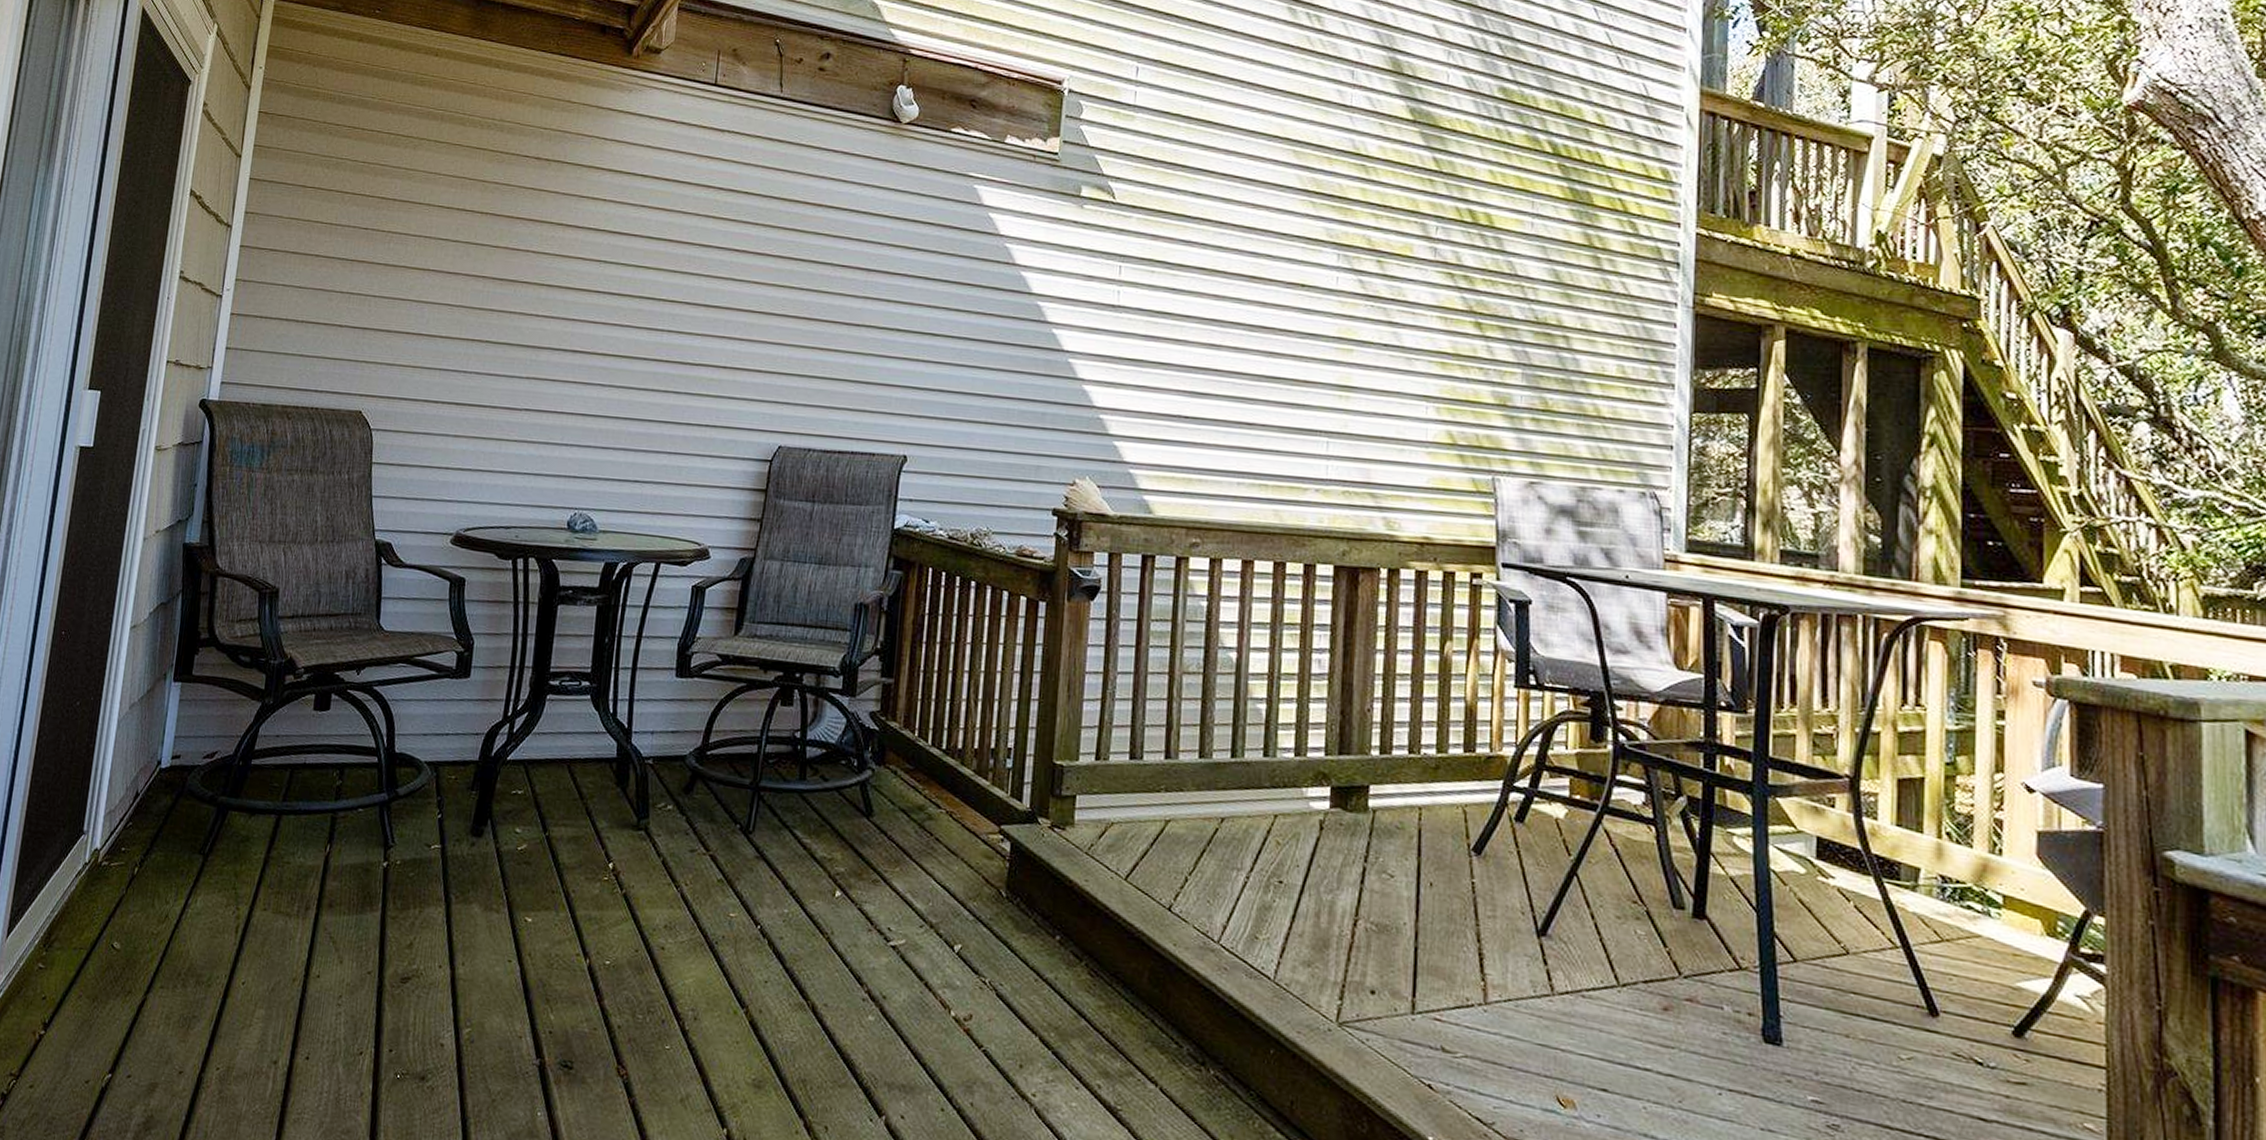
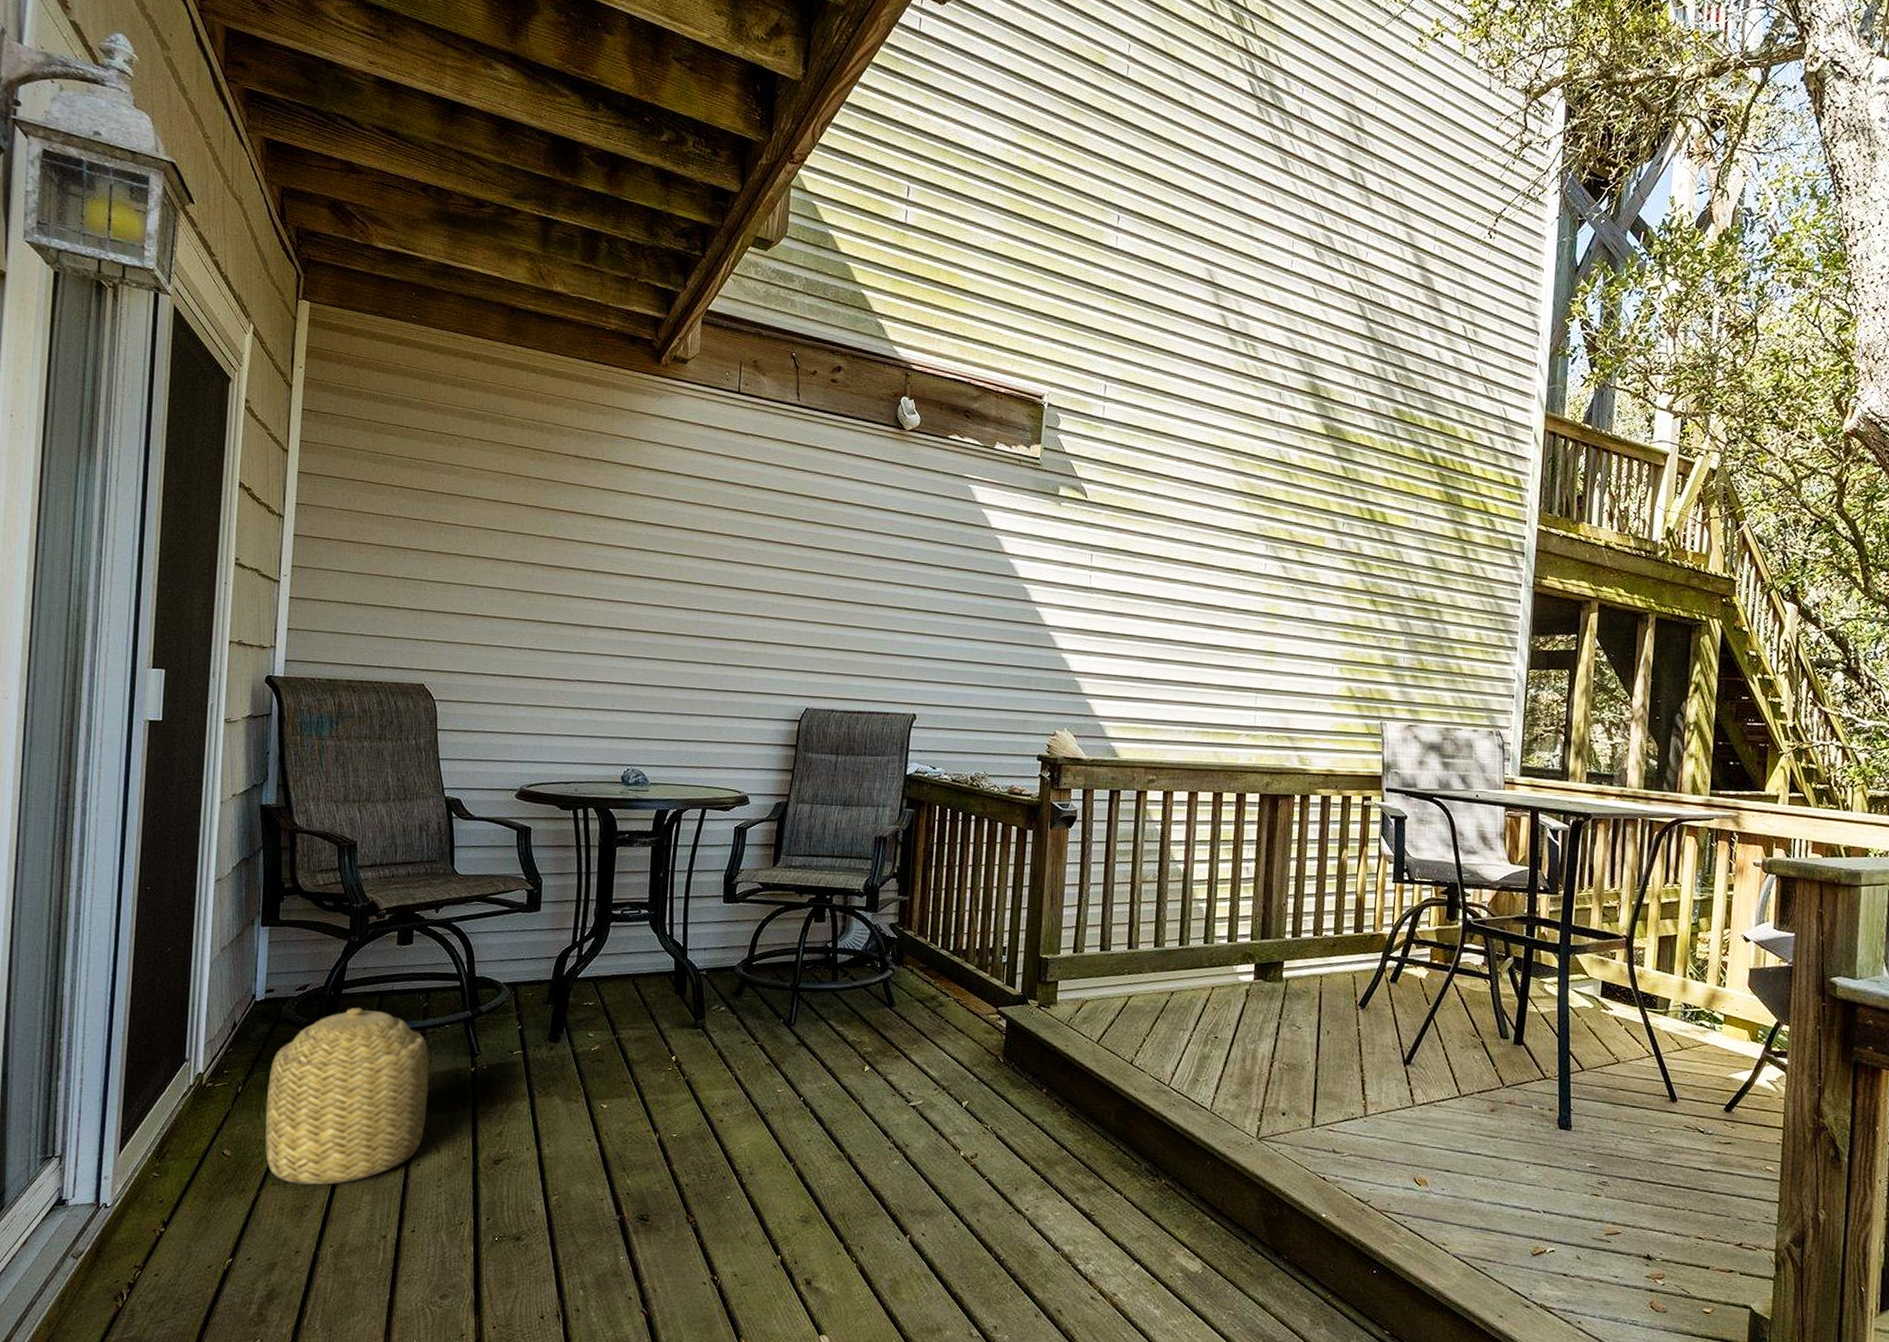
basket: none [156,781,338,993] -> present [265,1007,429,1185]

